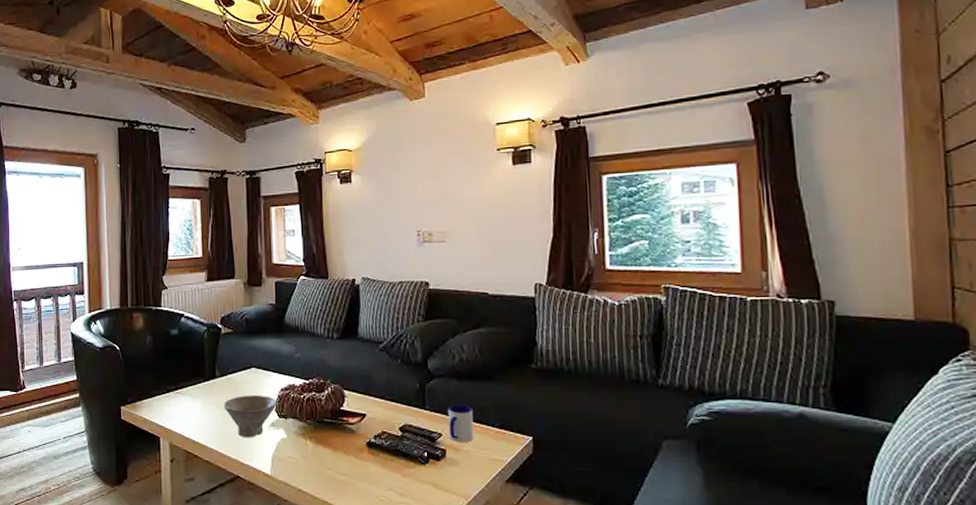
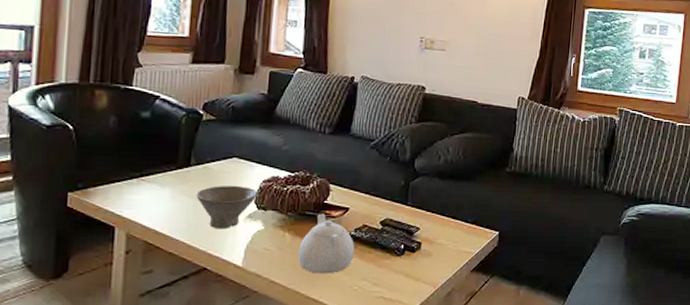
teapot: none [321,420,377,483] -> present [298,213,355,274]
mug: present [447,405,474,443] -> none [425,202,451,237]

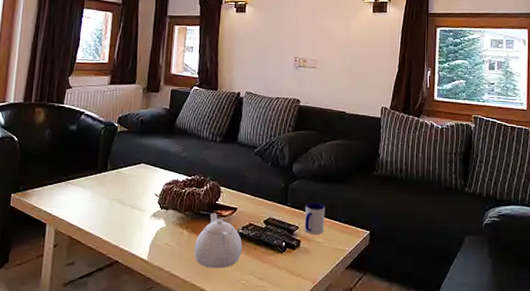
bowl: present [196,185,258,230] -> none [111,187,161,227]
mug: none [425,202,451,237] -> present [304,203,325,235]

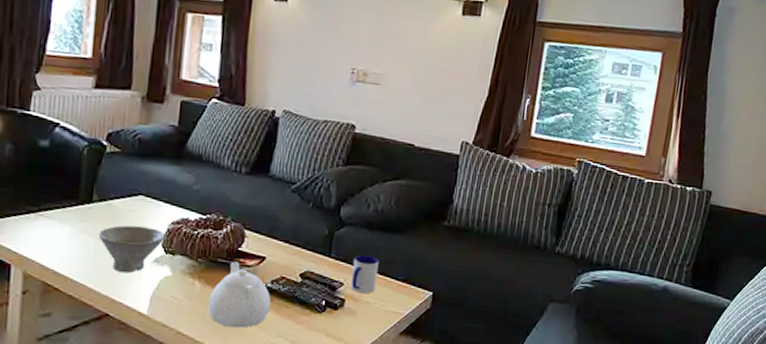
bowl: none [111,187,161,227] -> present [98,225,165,274]

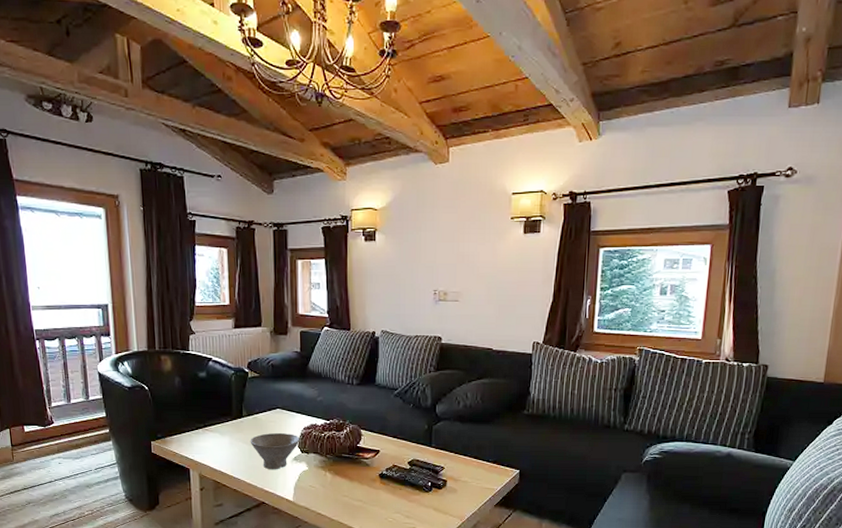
teapot: present [208,261,271,328] -> none [339,455,388,508]
mug: present [350,255,379,294] -> none [450,444,472,475]

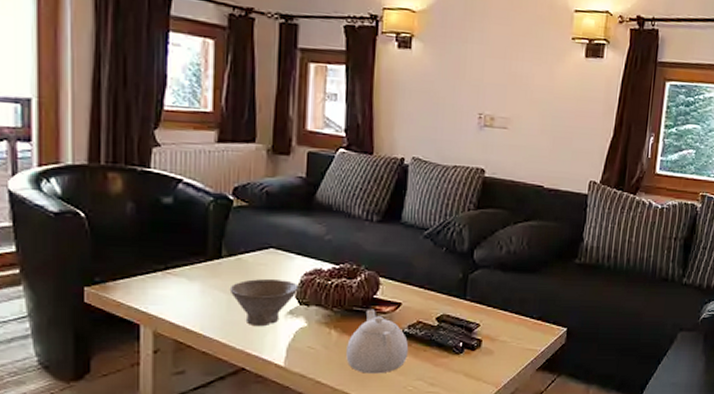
teapot: none [339,455,388,508] -> present [346,309,409,374]

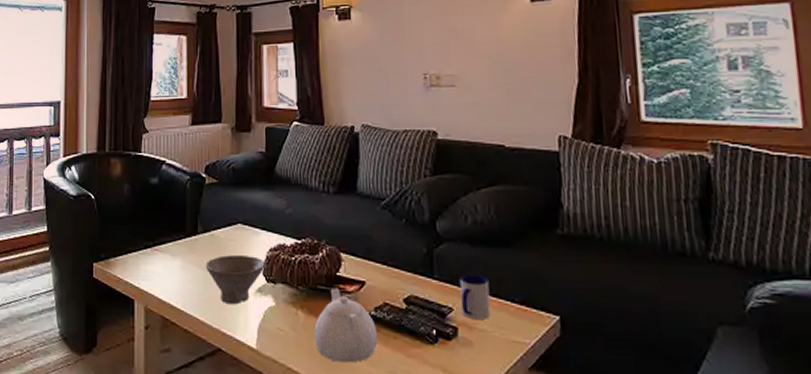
mug: none [486,296,514,334] -> present [459,275,491,320]

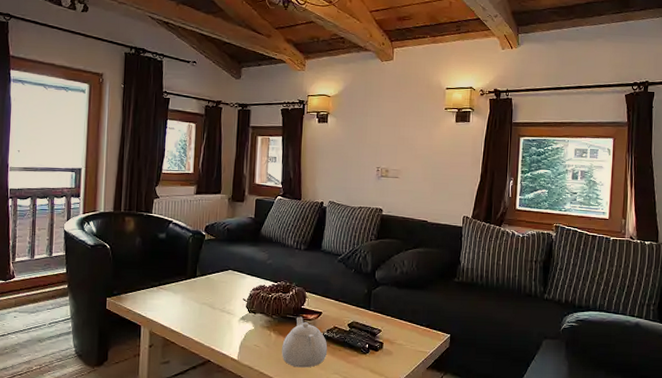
bowl: present [205,254,265,305] -> none [201,292,249,329]
mug: present [459,275,491,320] -> none [386,308,407,338]

